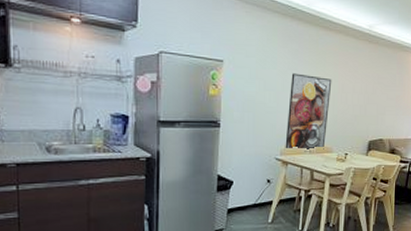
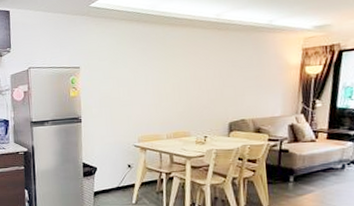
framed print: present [285,73,332,152] -> none [142,68,183,138]

